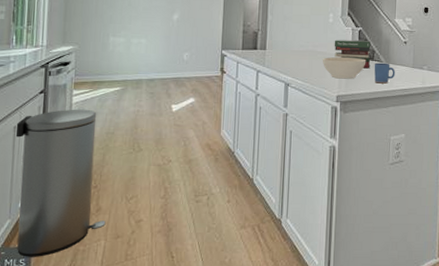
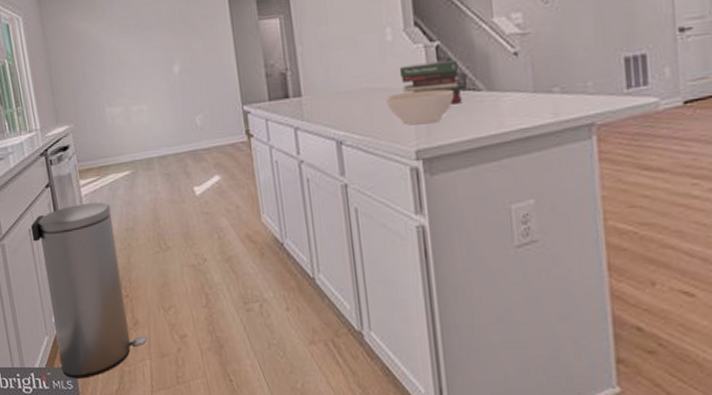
mug: present [374,62,395,84] -> none [467,90,506,125]

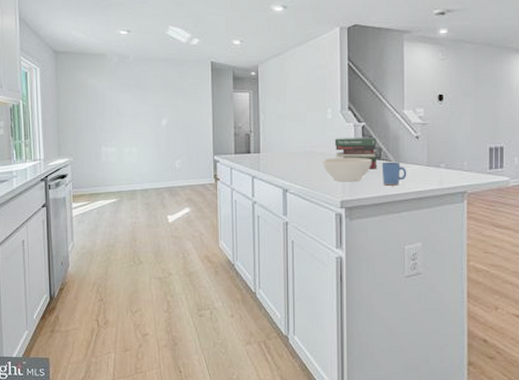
pedal bin: present [30,202,147,379] -> none [24,222,114,367]
mug: none [467,90,506,125] -> present [381,162,407,186]

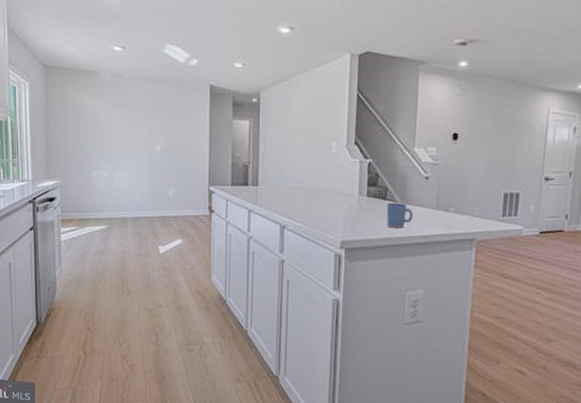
bowl: present [322,157,372,182] -> none [323,194,377,222]
books: present [334,136,378,169] -> none [337,173,383,210]

